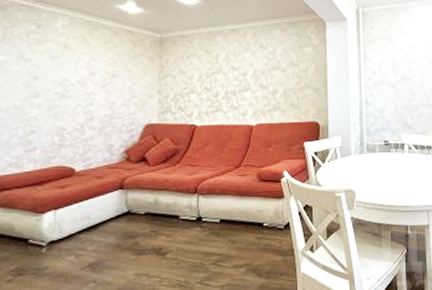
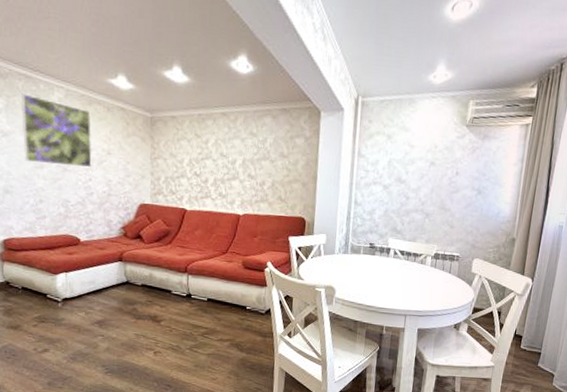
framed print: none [17,23,96,92] -> present [22,93,92,168]

